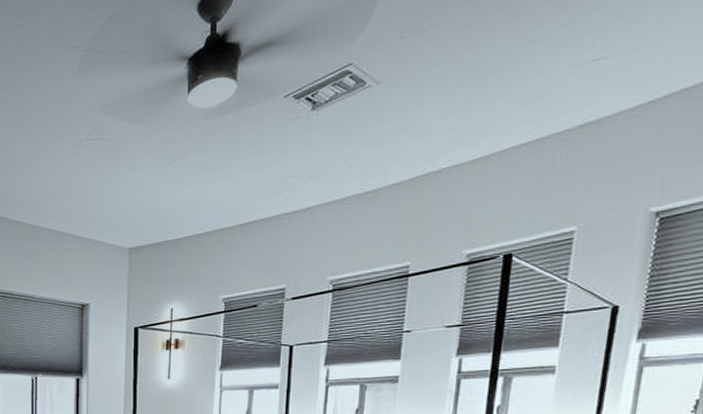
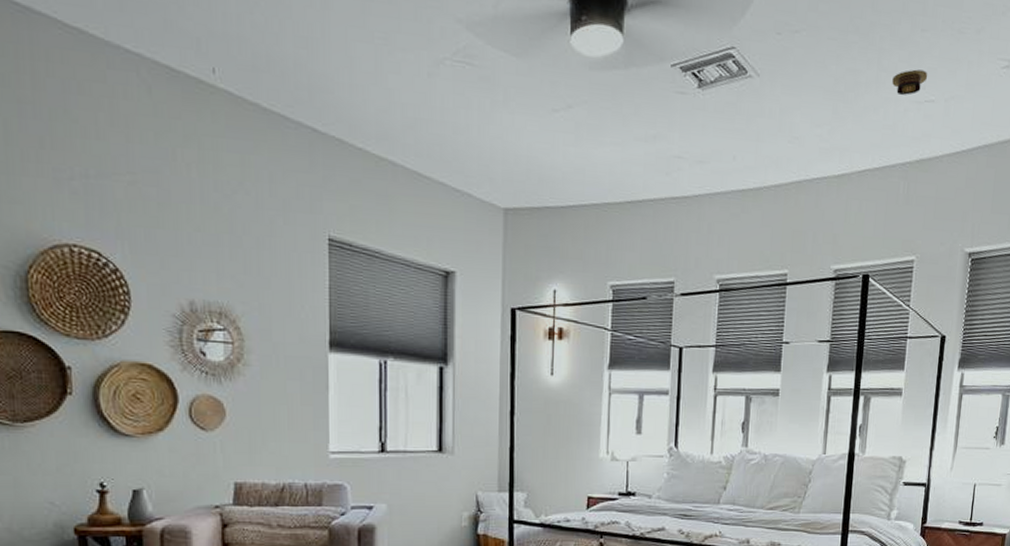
recessed light: none [547,27,598,63] -> present [892,69,928,96]

